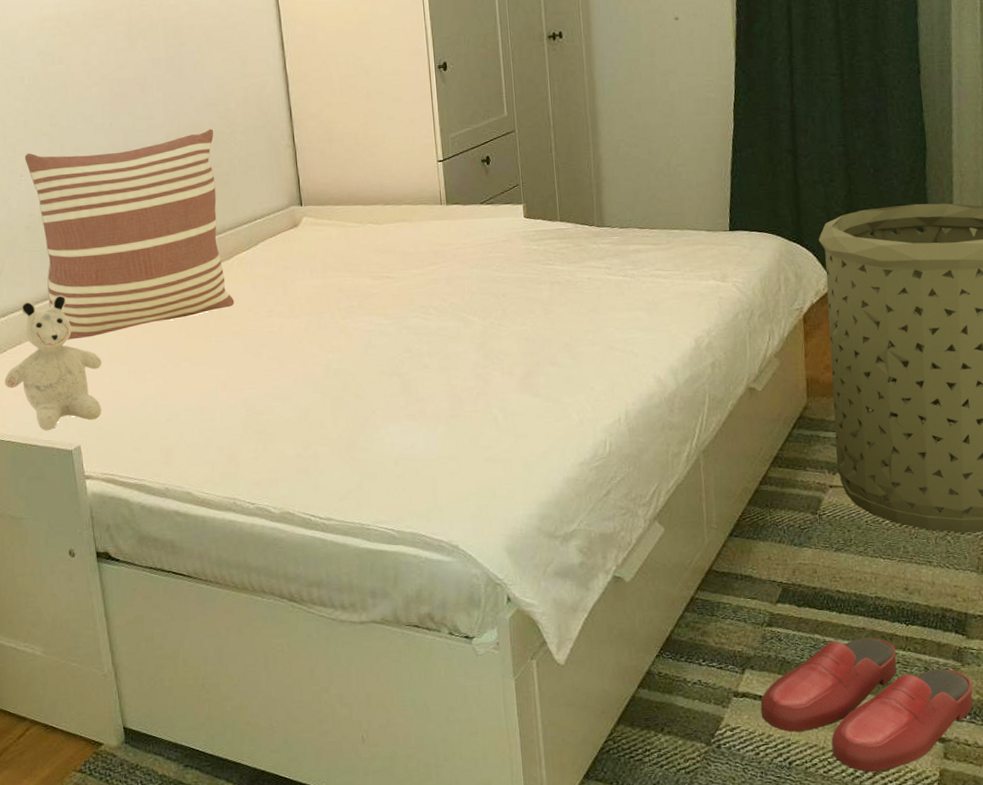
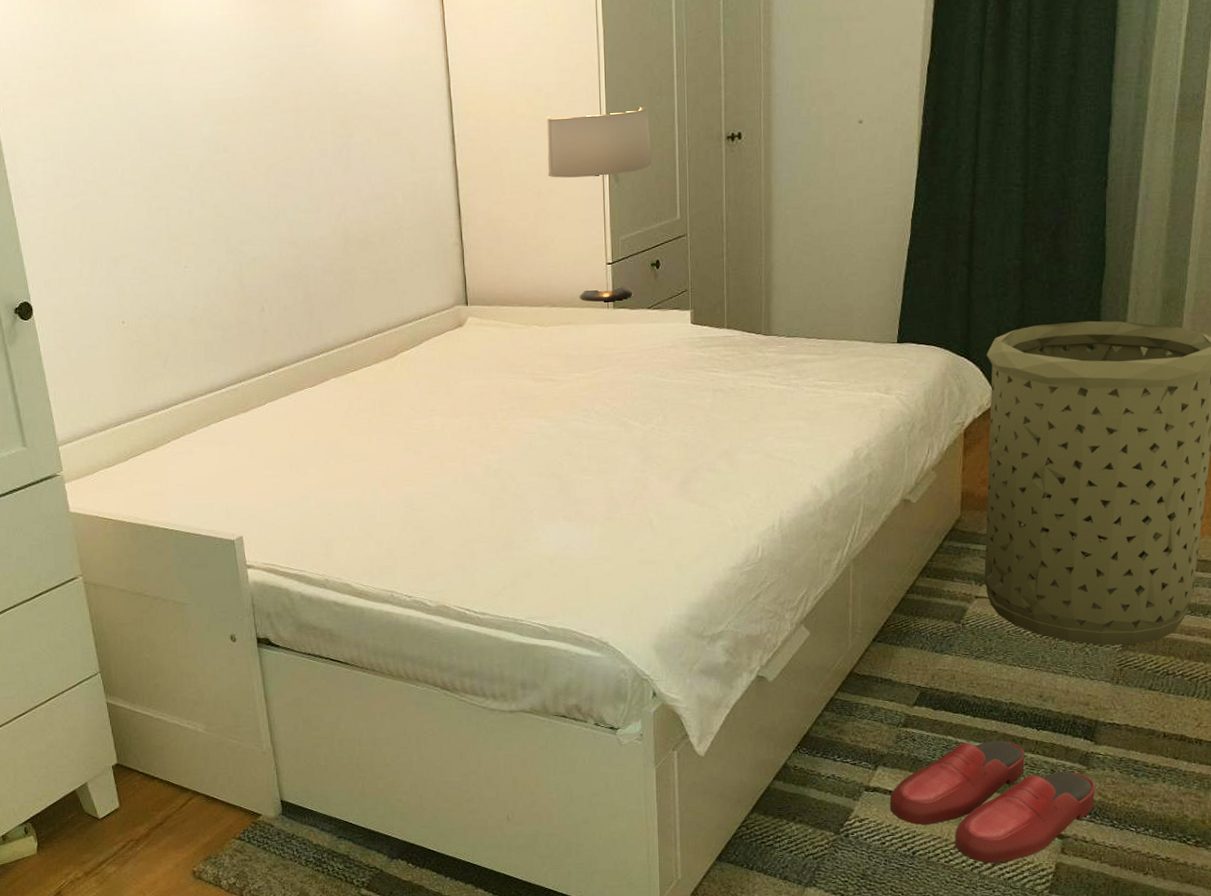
stuffed animal: present [4,295,102,432] -> none [168,388,264,521]
pillow: present [24,129,235,340] -> none [189,224,397,433]
table lamp: none [372,10,478,199] -> present [546,107,653,303]

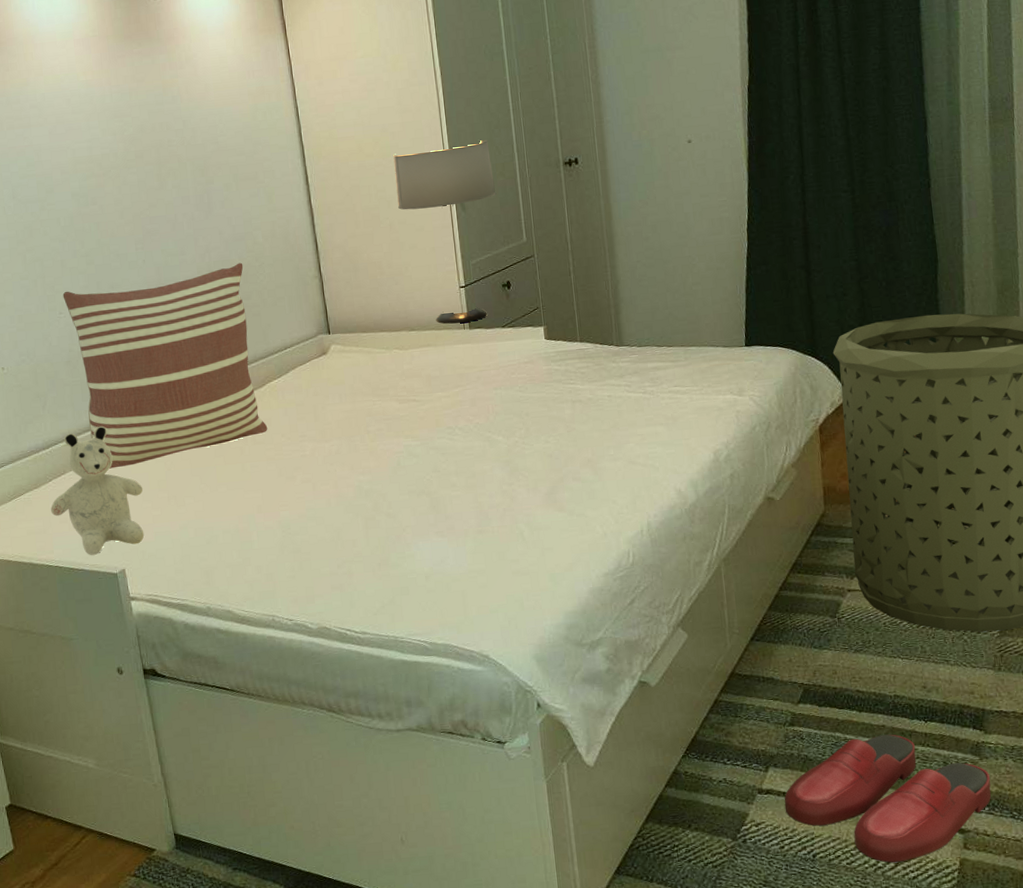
stuffed animal: none [168,388,264,521] -> present [51,426,145,556]
pillow: none [189,224,397,433] -> present [62,262,268,469]

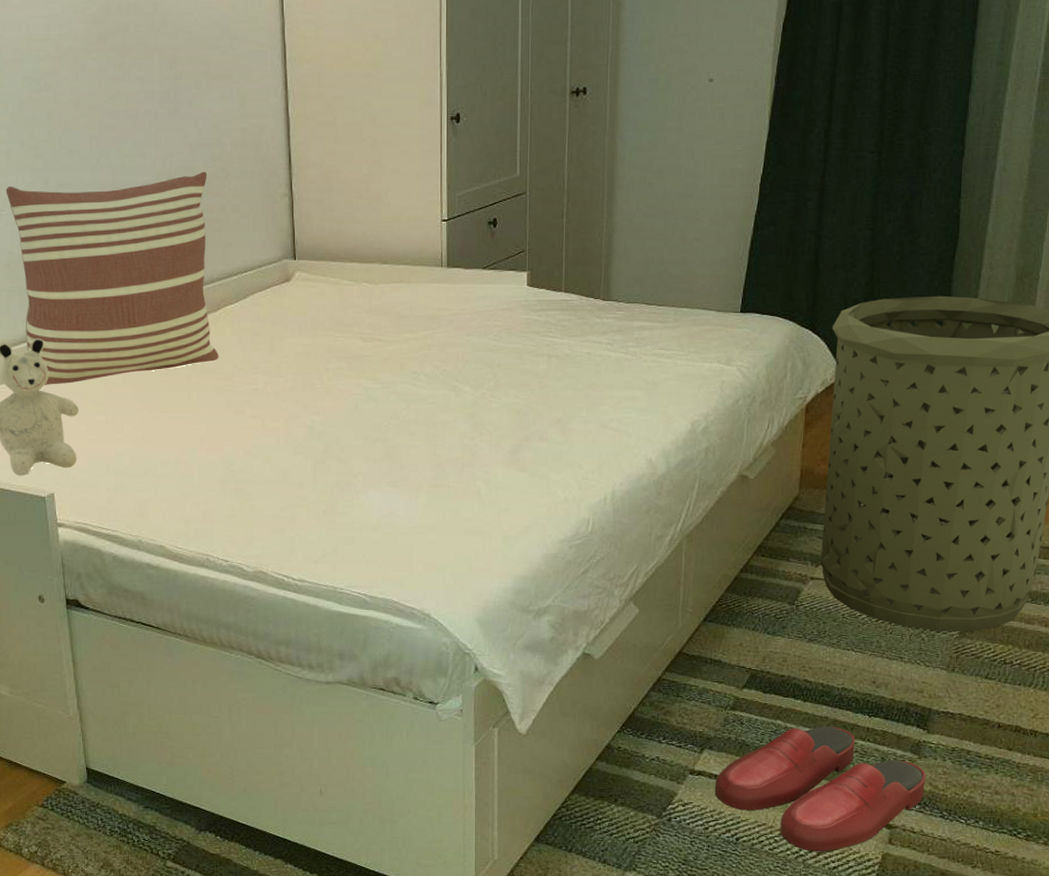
table lamp: present [393,140,497,324] -> none [384,57,493,261]

